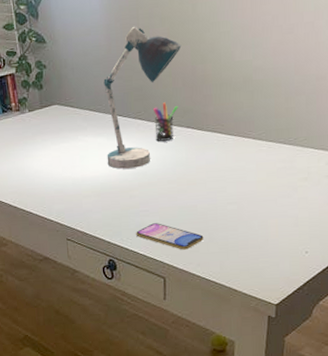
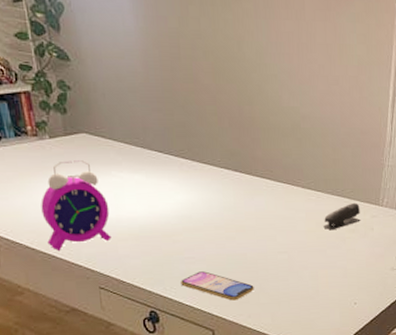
alarm clock: none [21,129,77,209] -> present [41,160,112,252]
desk lamp: present [103,27,182,169] -> none [140,57,227,211]
pen holder: present [152,102,178,141] -> none [197,142,225,183]
stapler: none [274,150,314,179] -> present [323,202,360,230]

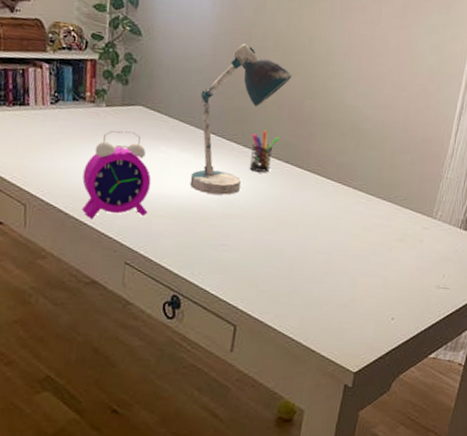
desk lamp: none [140,57,227,211] -> present [190,44,293,195]
smartphone: present [181,271,254,301] -> none [210,260,287,297]
pen holder: none [197,142,225,183] -> present [249,130,280,172]
stapler: present [323,202,360,230] -> none [369,211,411,237]

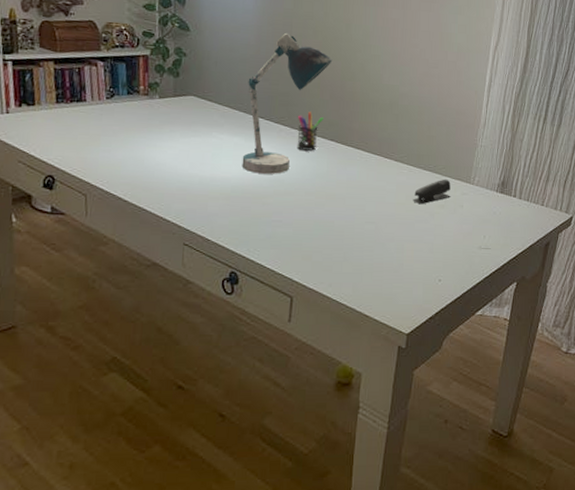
alarm clock: present [82,130,152,220] -> none [139,120,205,206]
stapler: none [369,211,411,237] -> present [413,179,451,204]

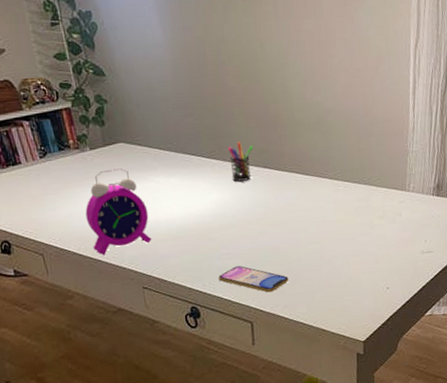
alarm clock: none [139,120,205,206] -> present [85,168,152,256]
desk lamp: present [242,33,333,174] -> none [172,63,253,211]
smartphone: none [265,235,338,268] -> present [218,266,289,293]
stapler: present [413,179,451,204] -> none [352,189,388,218]

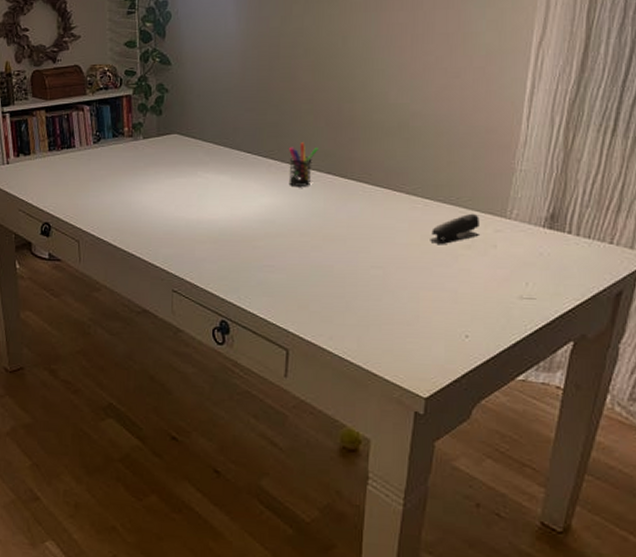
alarm clock: present [85,168,152,256] -> none [127,160,191,251]
smartphone: present [218,266,289,293] -> none [257,282,339,318]
stapler: none [352,189,388,218] -> present [430,213,479,244]

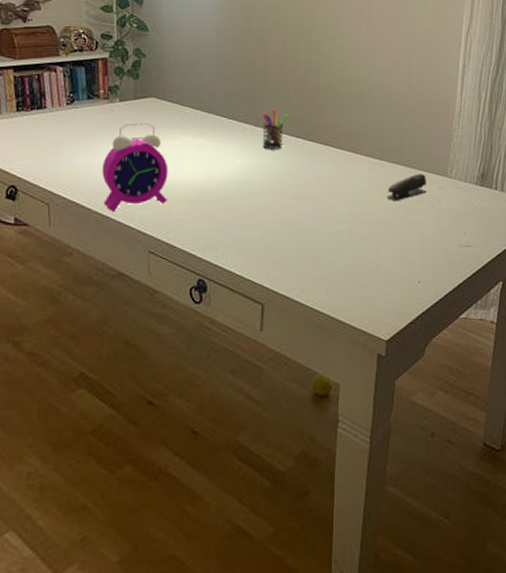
alarm clock: none [127,160,191,251] -> present [102,123,168,213]

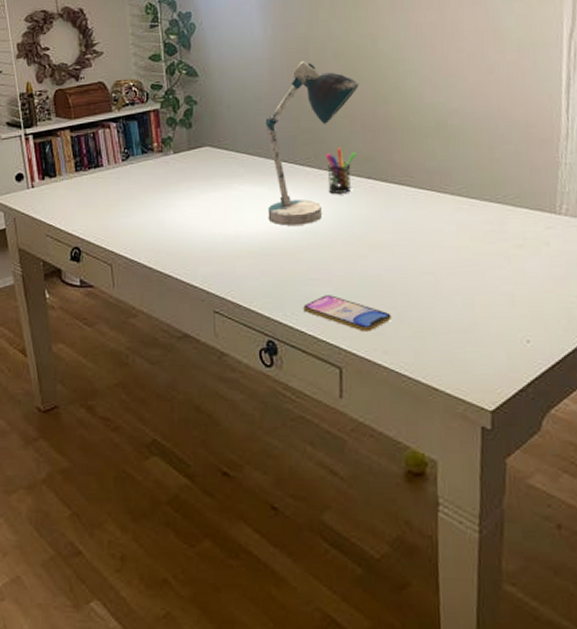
alarm clock: present [102,123,168,213] -> none [161,174,229,271]
desk lamp: none [206,28,296,175] -> present [265,61,360,226]
smartphone: none [233,239,310,272] -> present [303,295,392,332]
stapler: present [387,173,427,200] -> none [479,210,530,245]

